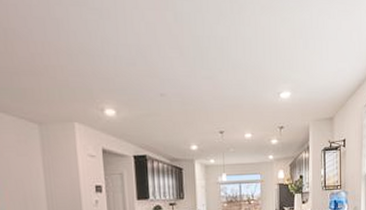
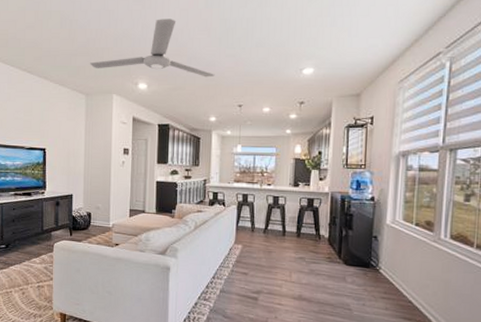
ceiling fan: none [38,32,192,102] -> present [89,19,215,78]

